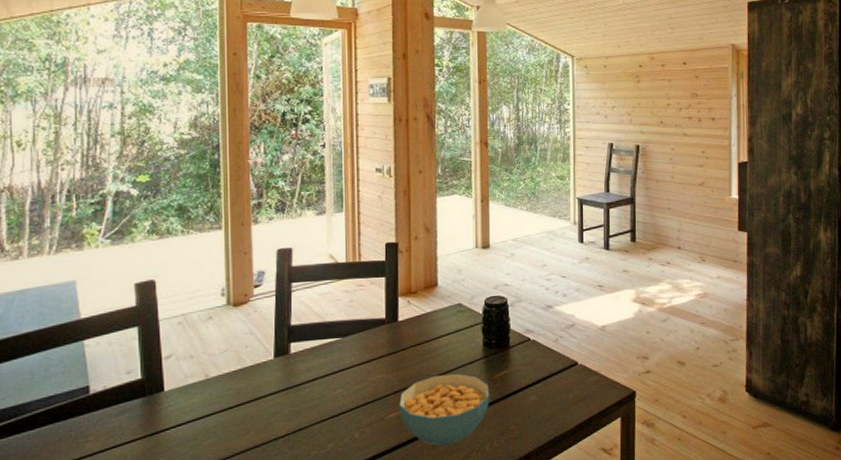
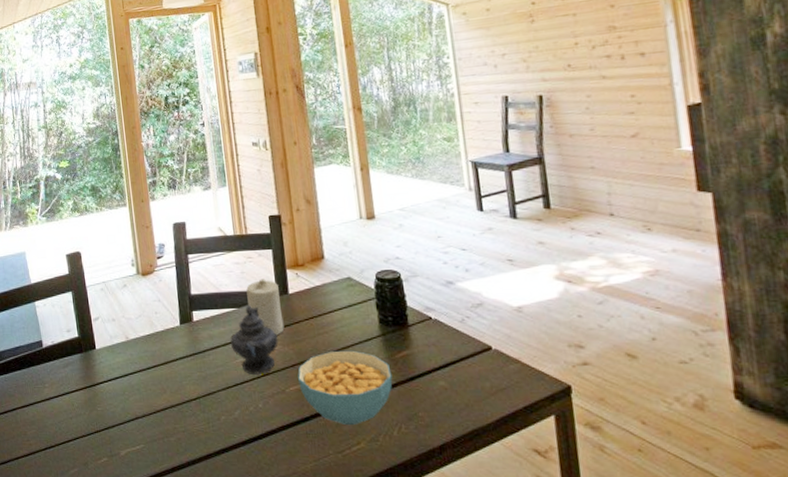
teapot: none [331,333,382,405] -> present [231,304,278,374]
candle: none [354,307,390,364] -> present [246,279,285,336]

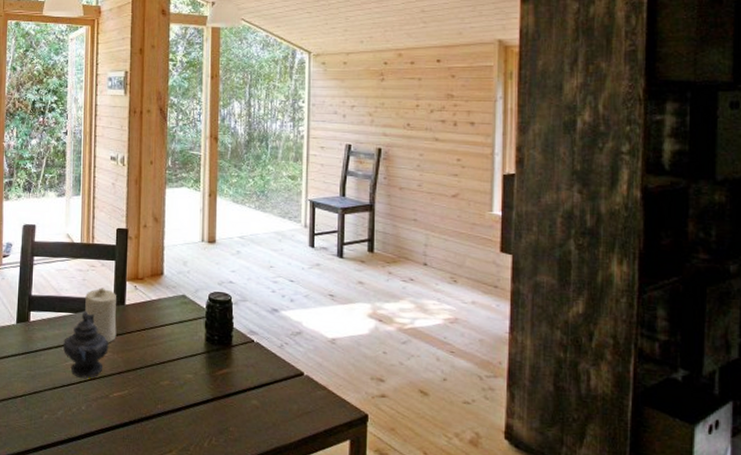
cereal bowl: present [298,350,393,424] -> none [123,363,210,433]

